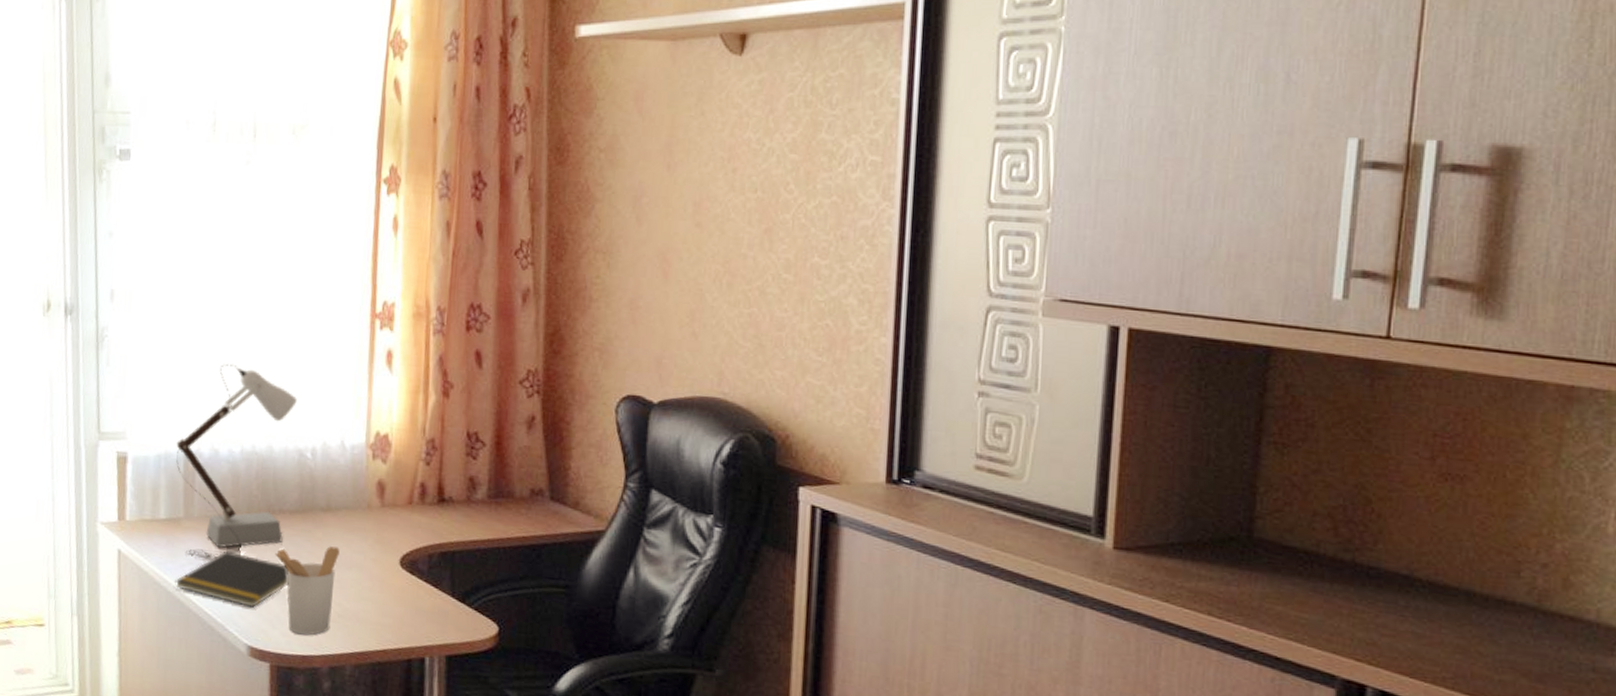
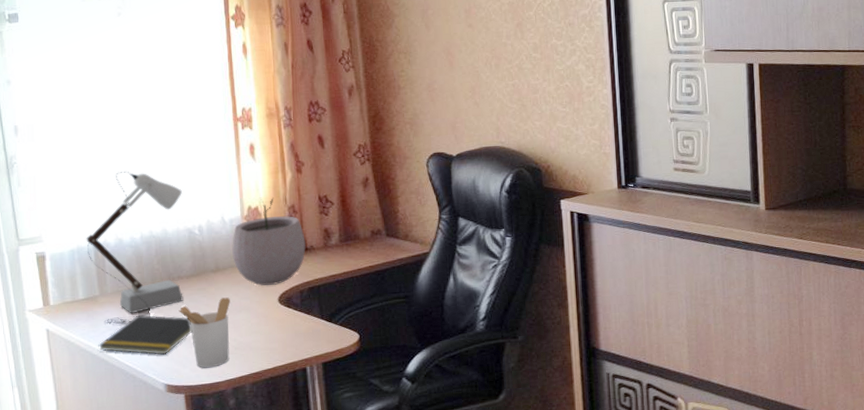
plant pot: none [349,425,444,541] -> present [232,197,306,286]

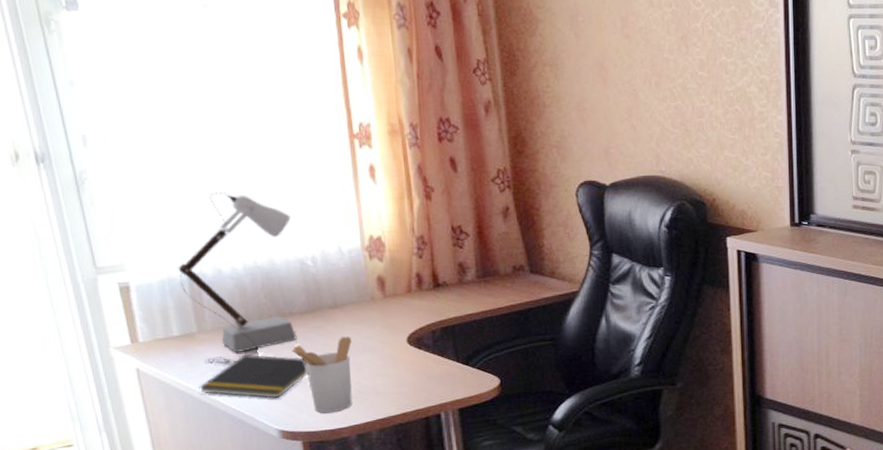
plant pot: present [232,197,306,286] -> none [351,227,438,324]

